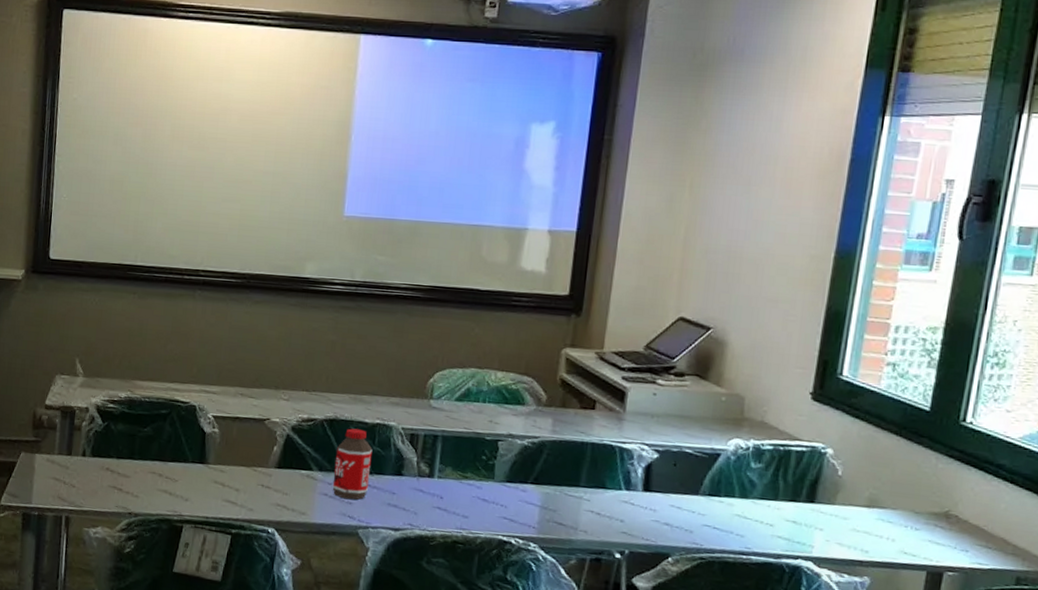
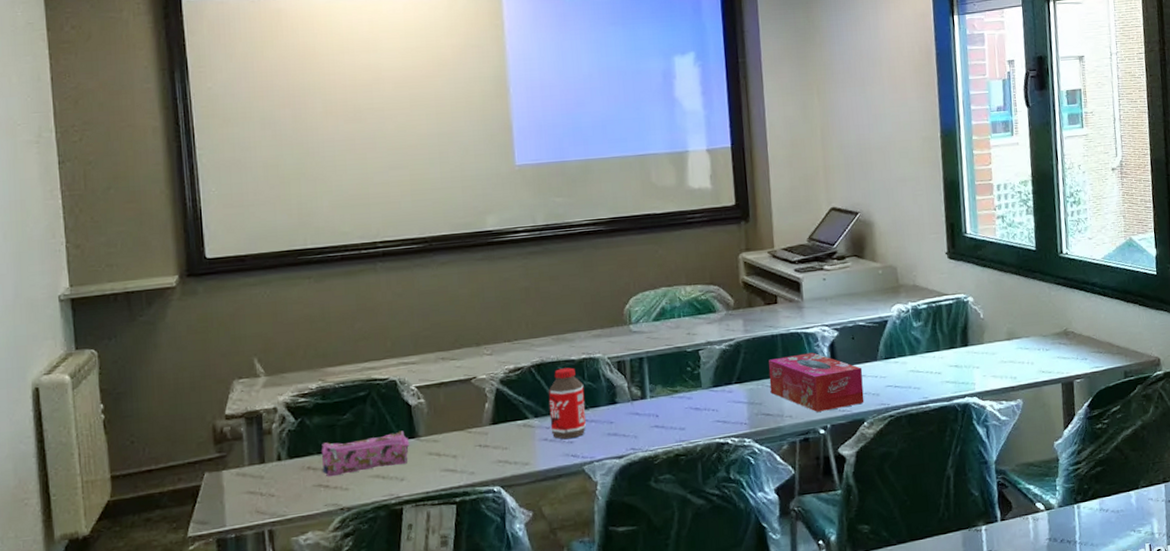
pencil case: none [118,449,199,486] -> present [321,430,410,477]
tissue box: none [568,467,679,537] -> present [768,352,865,412]

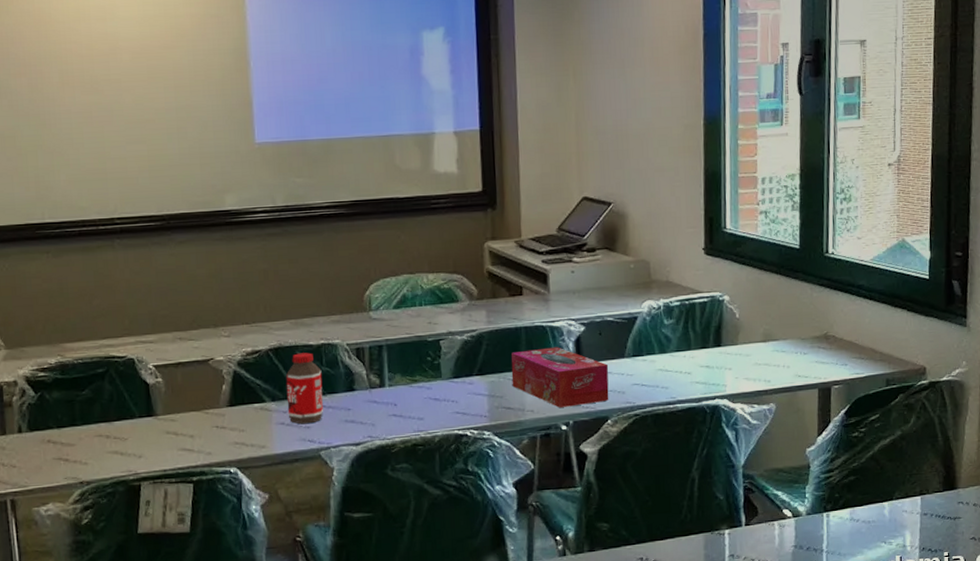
pencil case: present [321,430,410,477] -> none [60,408,148,451]

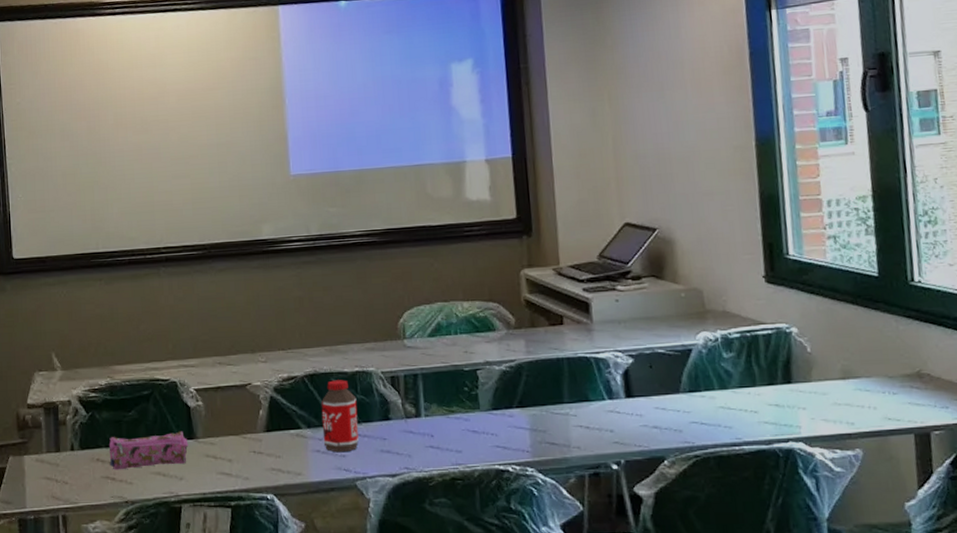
pencil case: none [60,408,148,451] -> present [108,431,189,470]
tissue box: present [511,347,609,408] -> none [553,379,665,445]

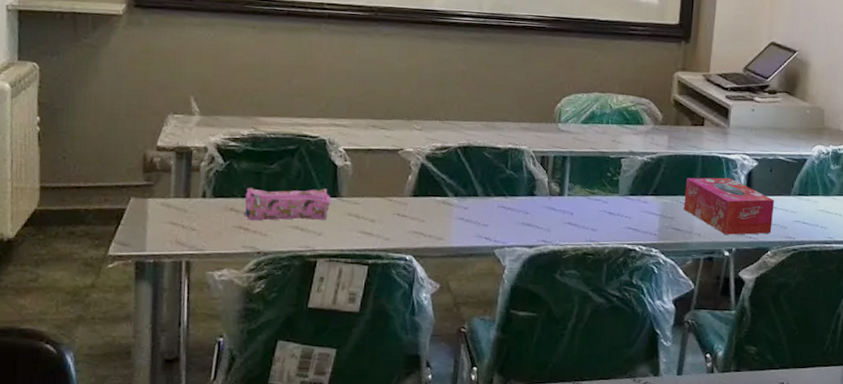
bottle: present [320,380,360,453] -> none [468,154,506,222]
tissue box: none [553,379,665,445] -> present [683,177,775,235]

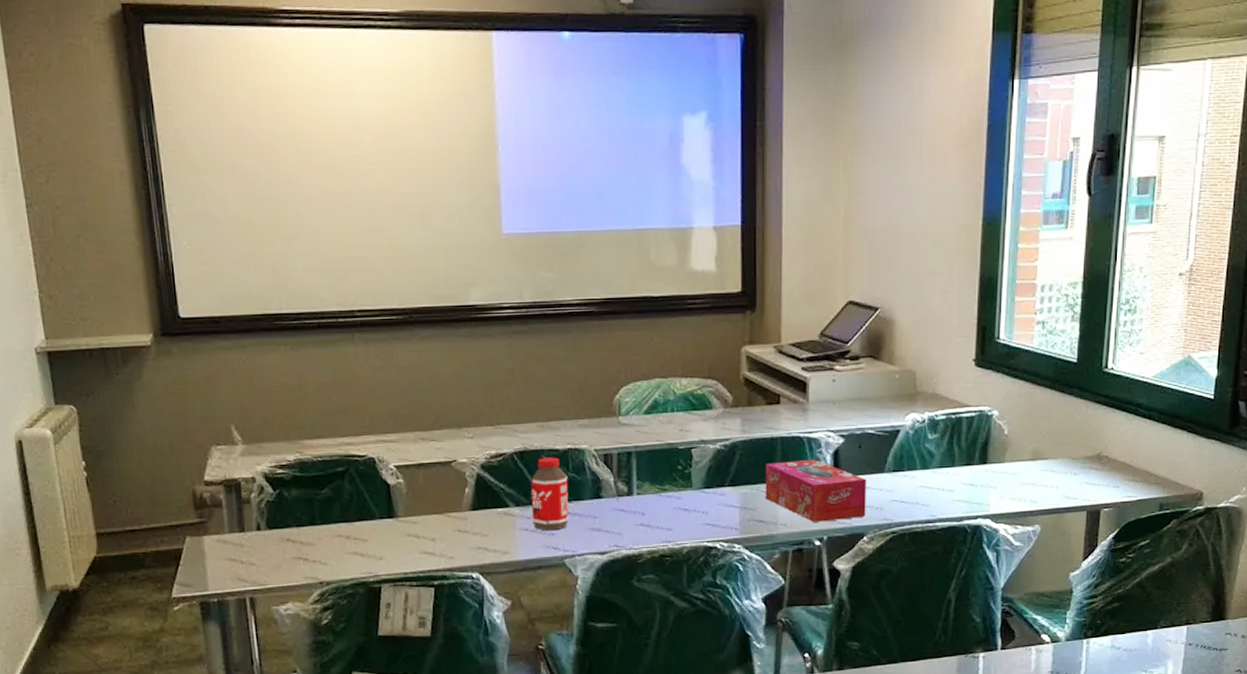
pencil case: present [244,188,331,221] -> none [299,510,389,551]
bottle: none [468,154,506,222] -> present [530,457,570,531]

